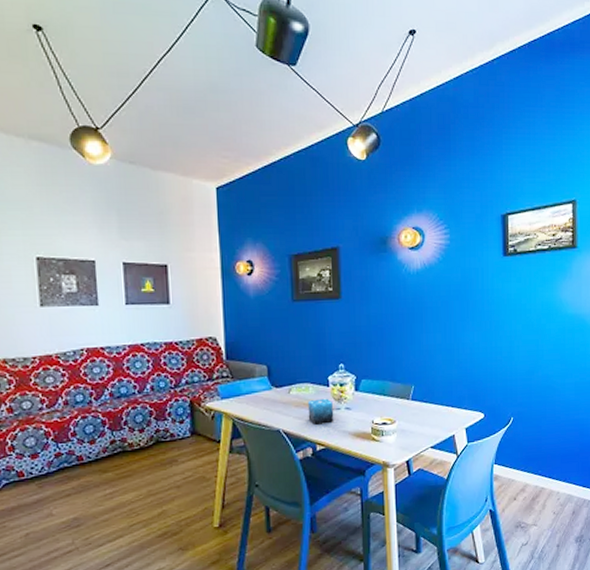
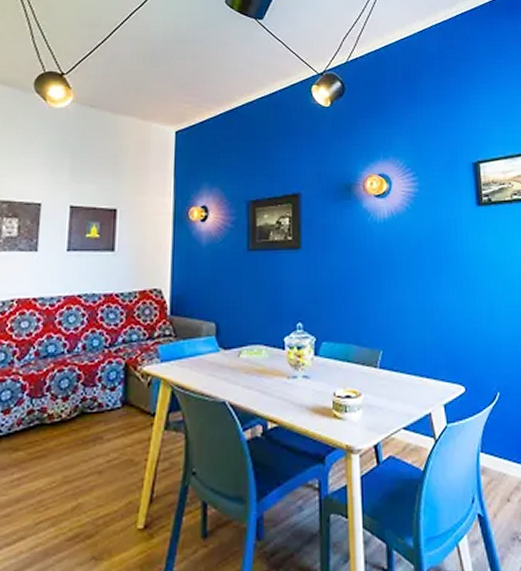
candle: present [307,398,334,425] -> none [259,364,290,396]

